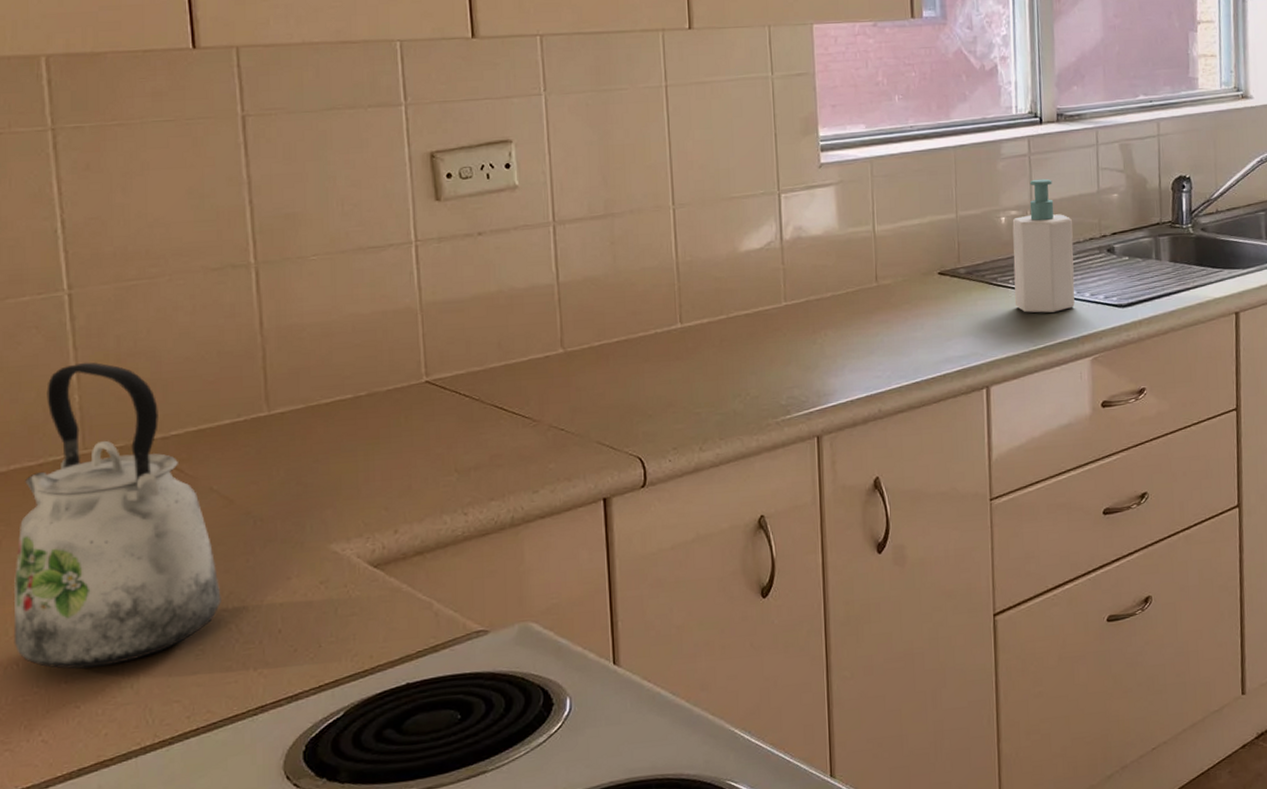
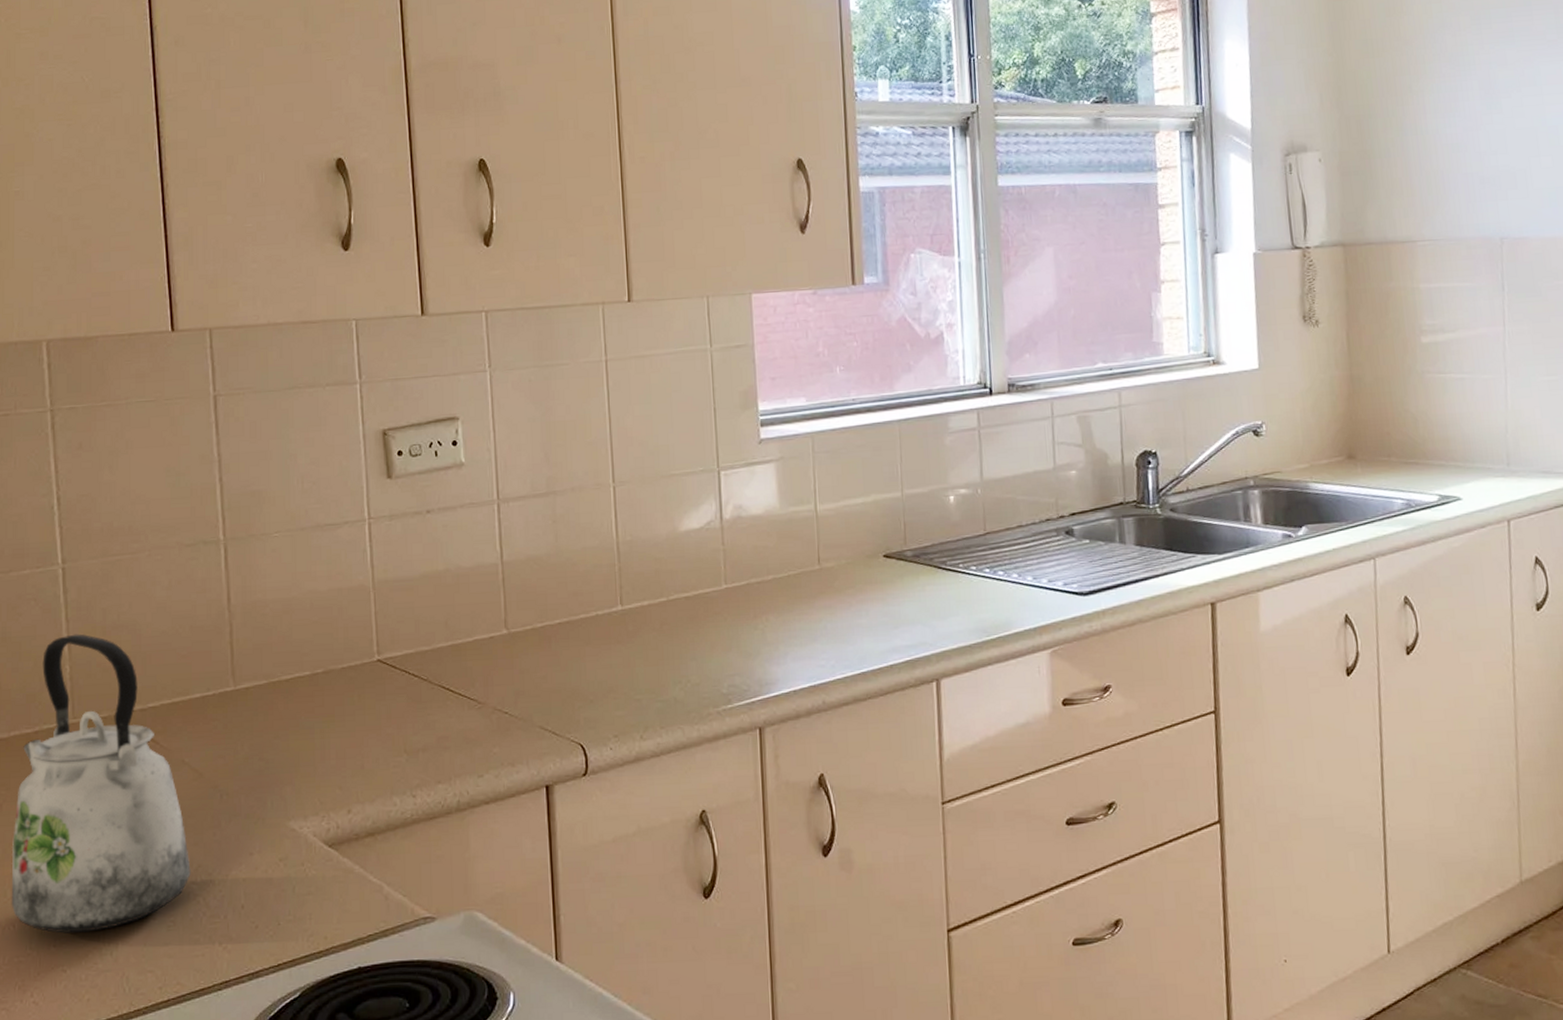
soap bottle: present [1012,178,1075,313] -> none [961,454,1031,600]

